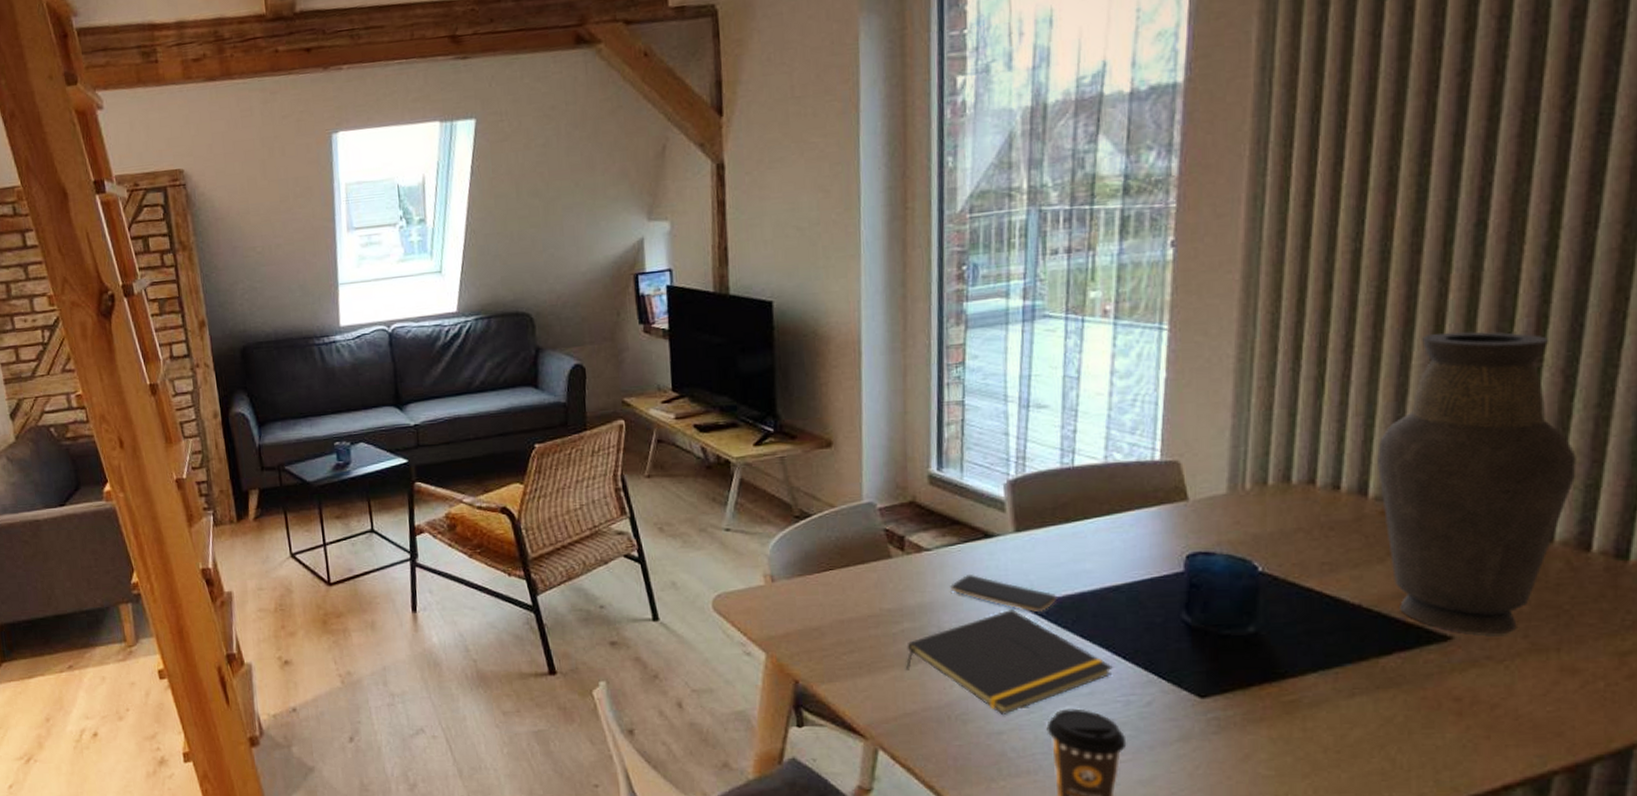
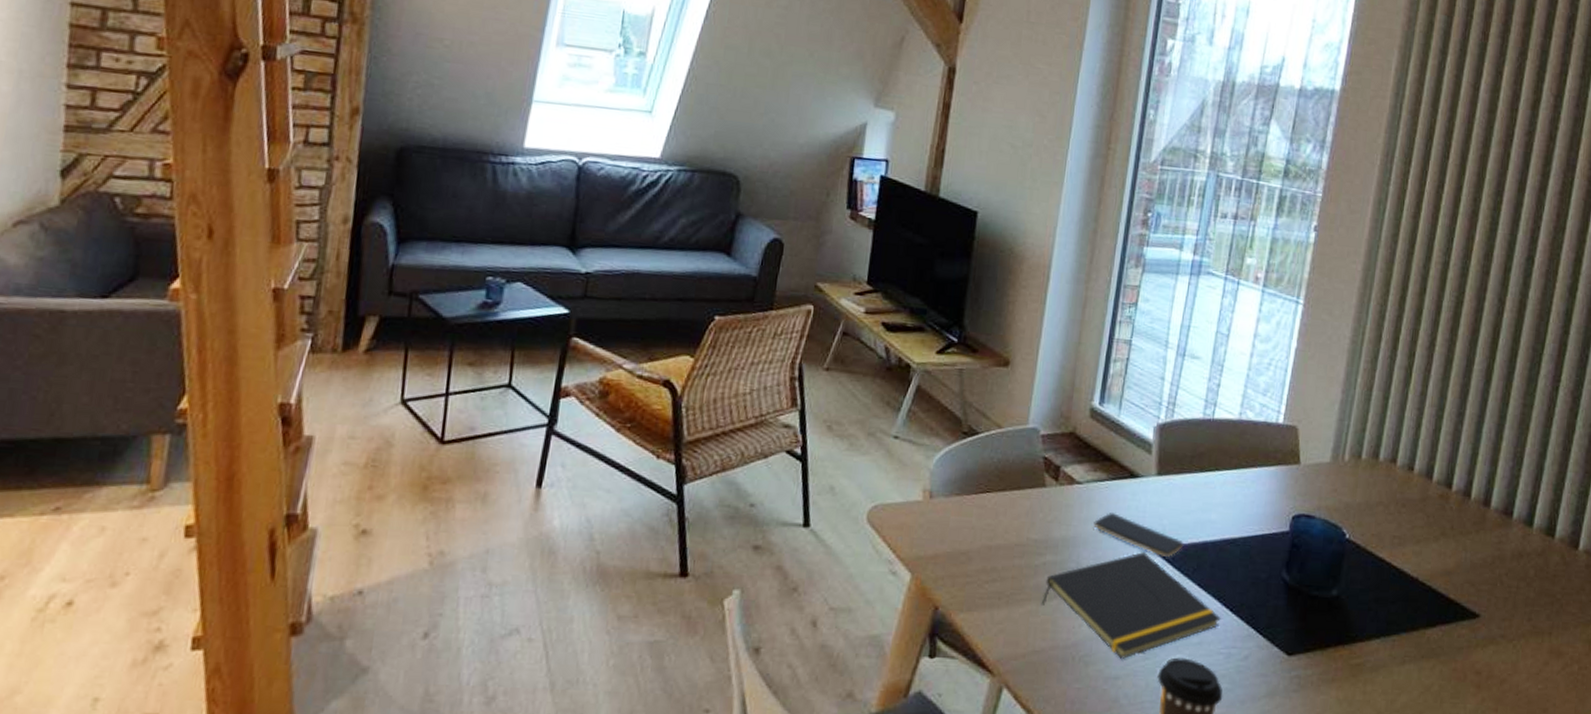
vase: present [1377,331,1577,634] -> none [1442,345,1575,615]

